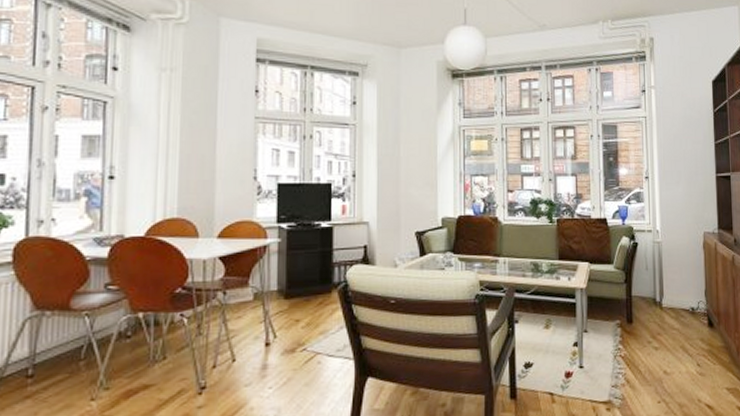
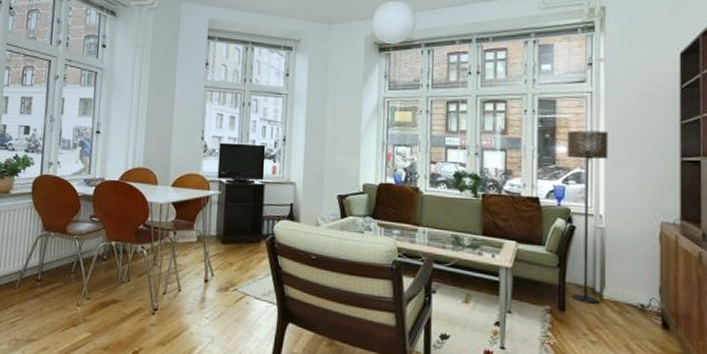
floor lamp: none [628,152,661,313] -> present [567,130,609,304]

